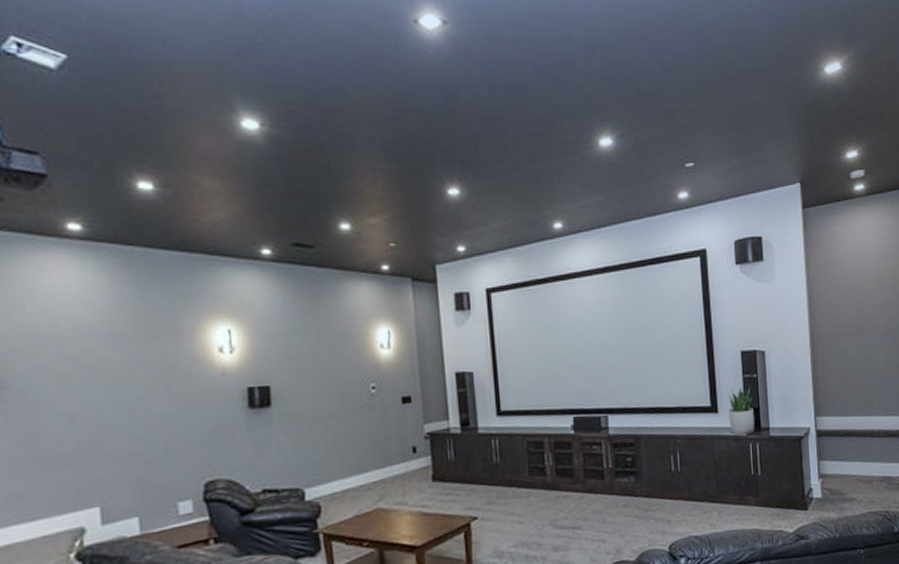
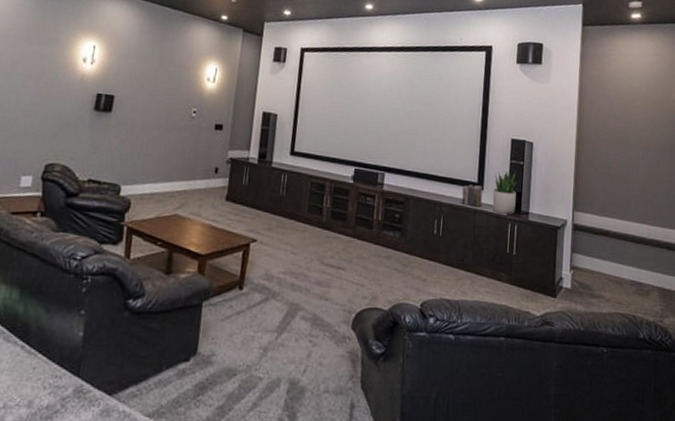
books: none [695,409,719,434] -> present [461,185,483,207]

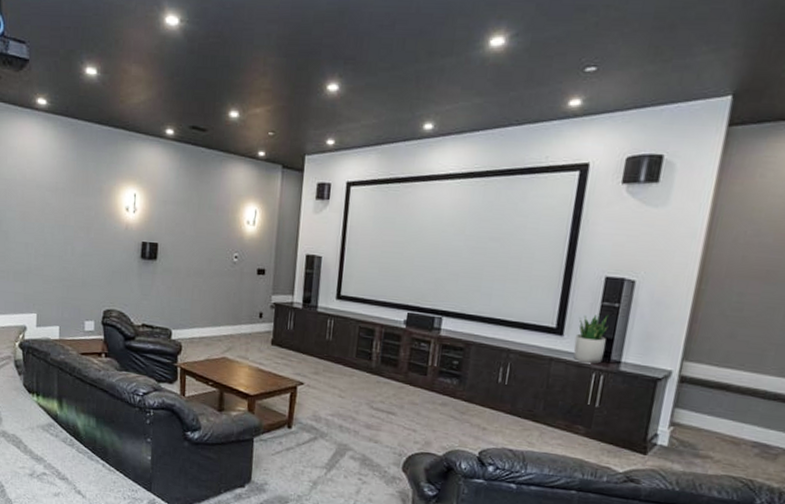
books: present [461,185,483,207] -> none [534,330,562,355]

